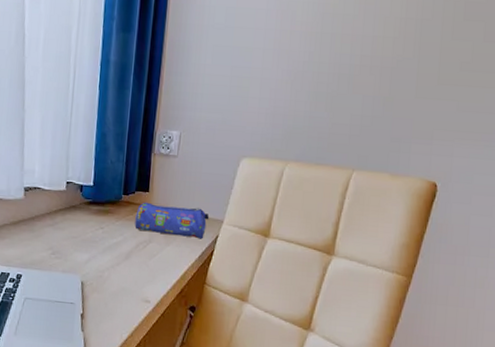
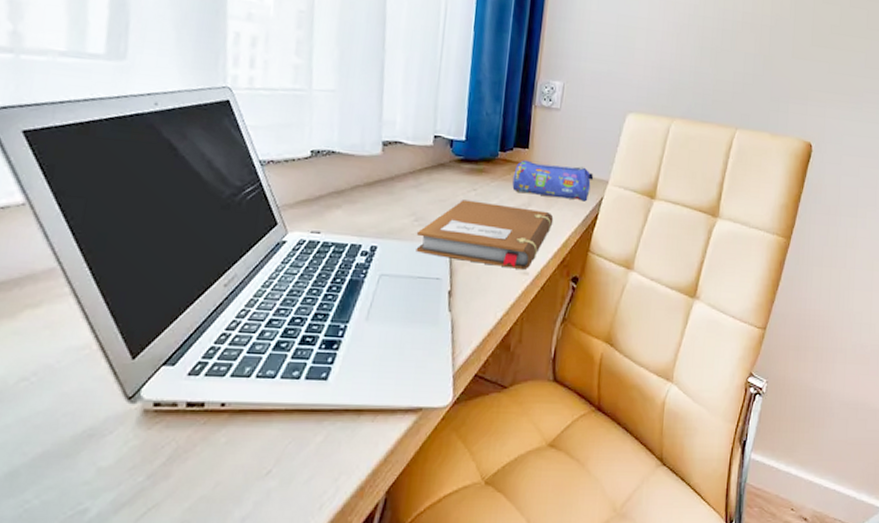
notebook: none [53,237,172,299] -> present [416,200,554,271]

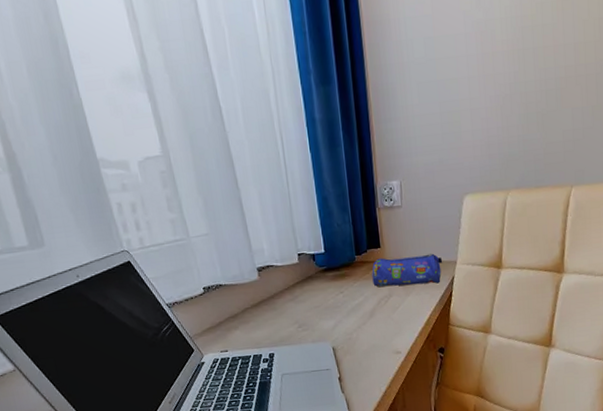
notebook: present [416,200,554,271] -> none [302,298,414,352]

